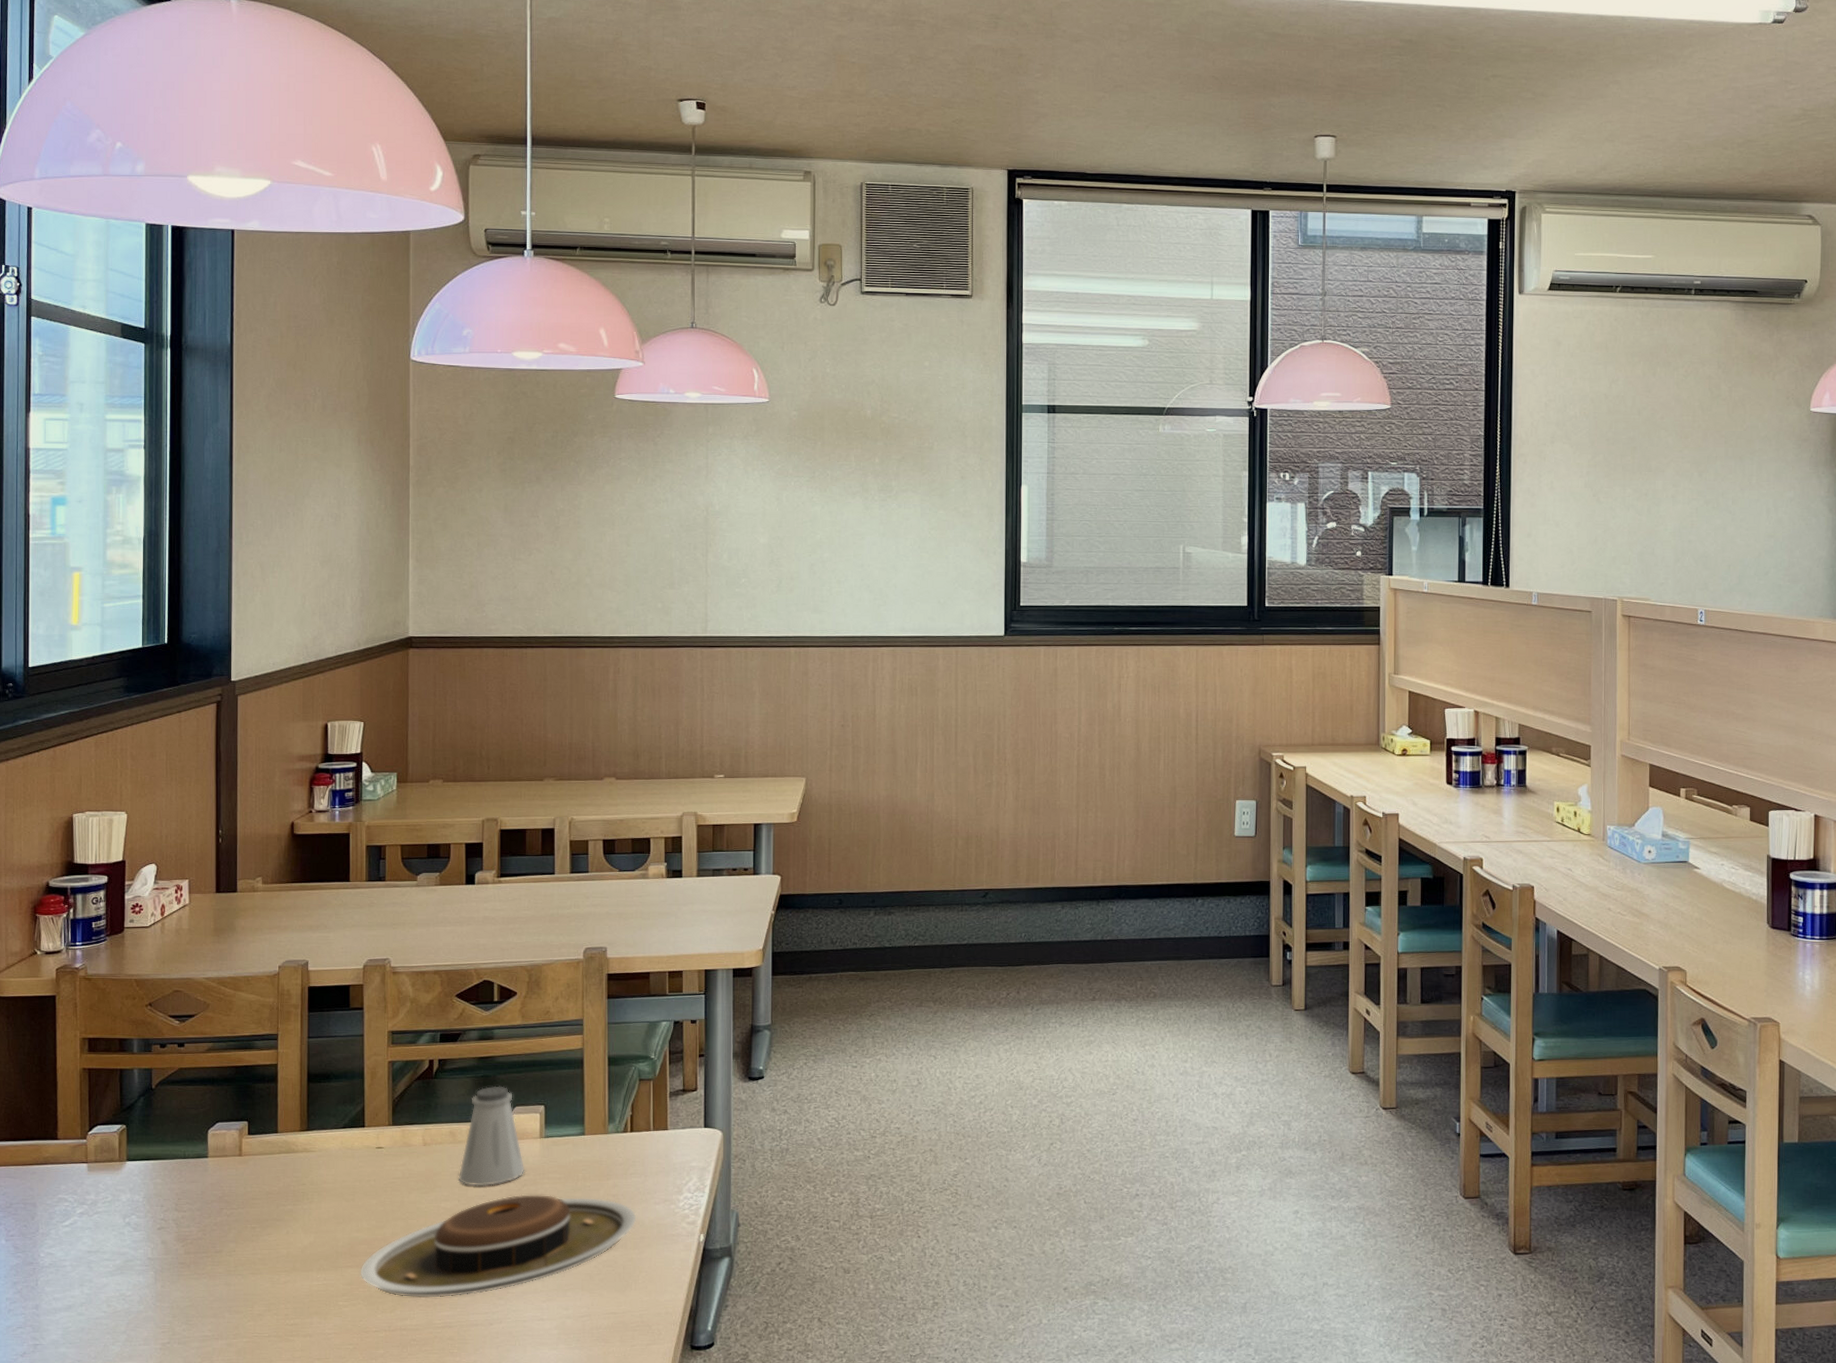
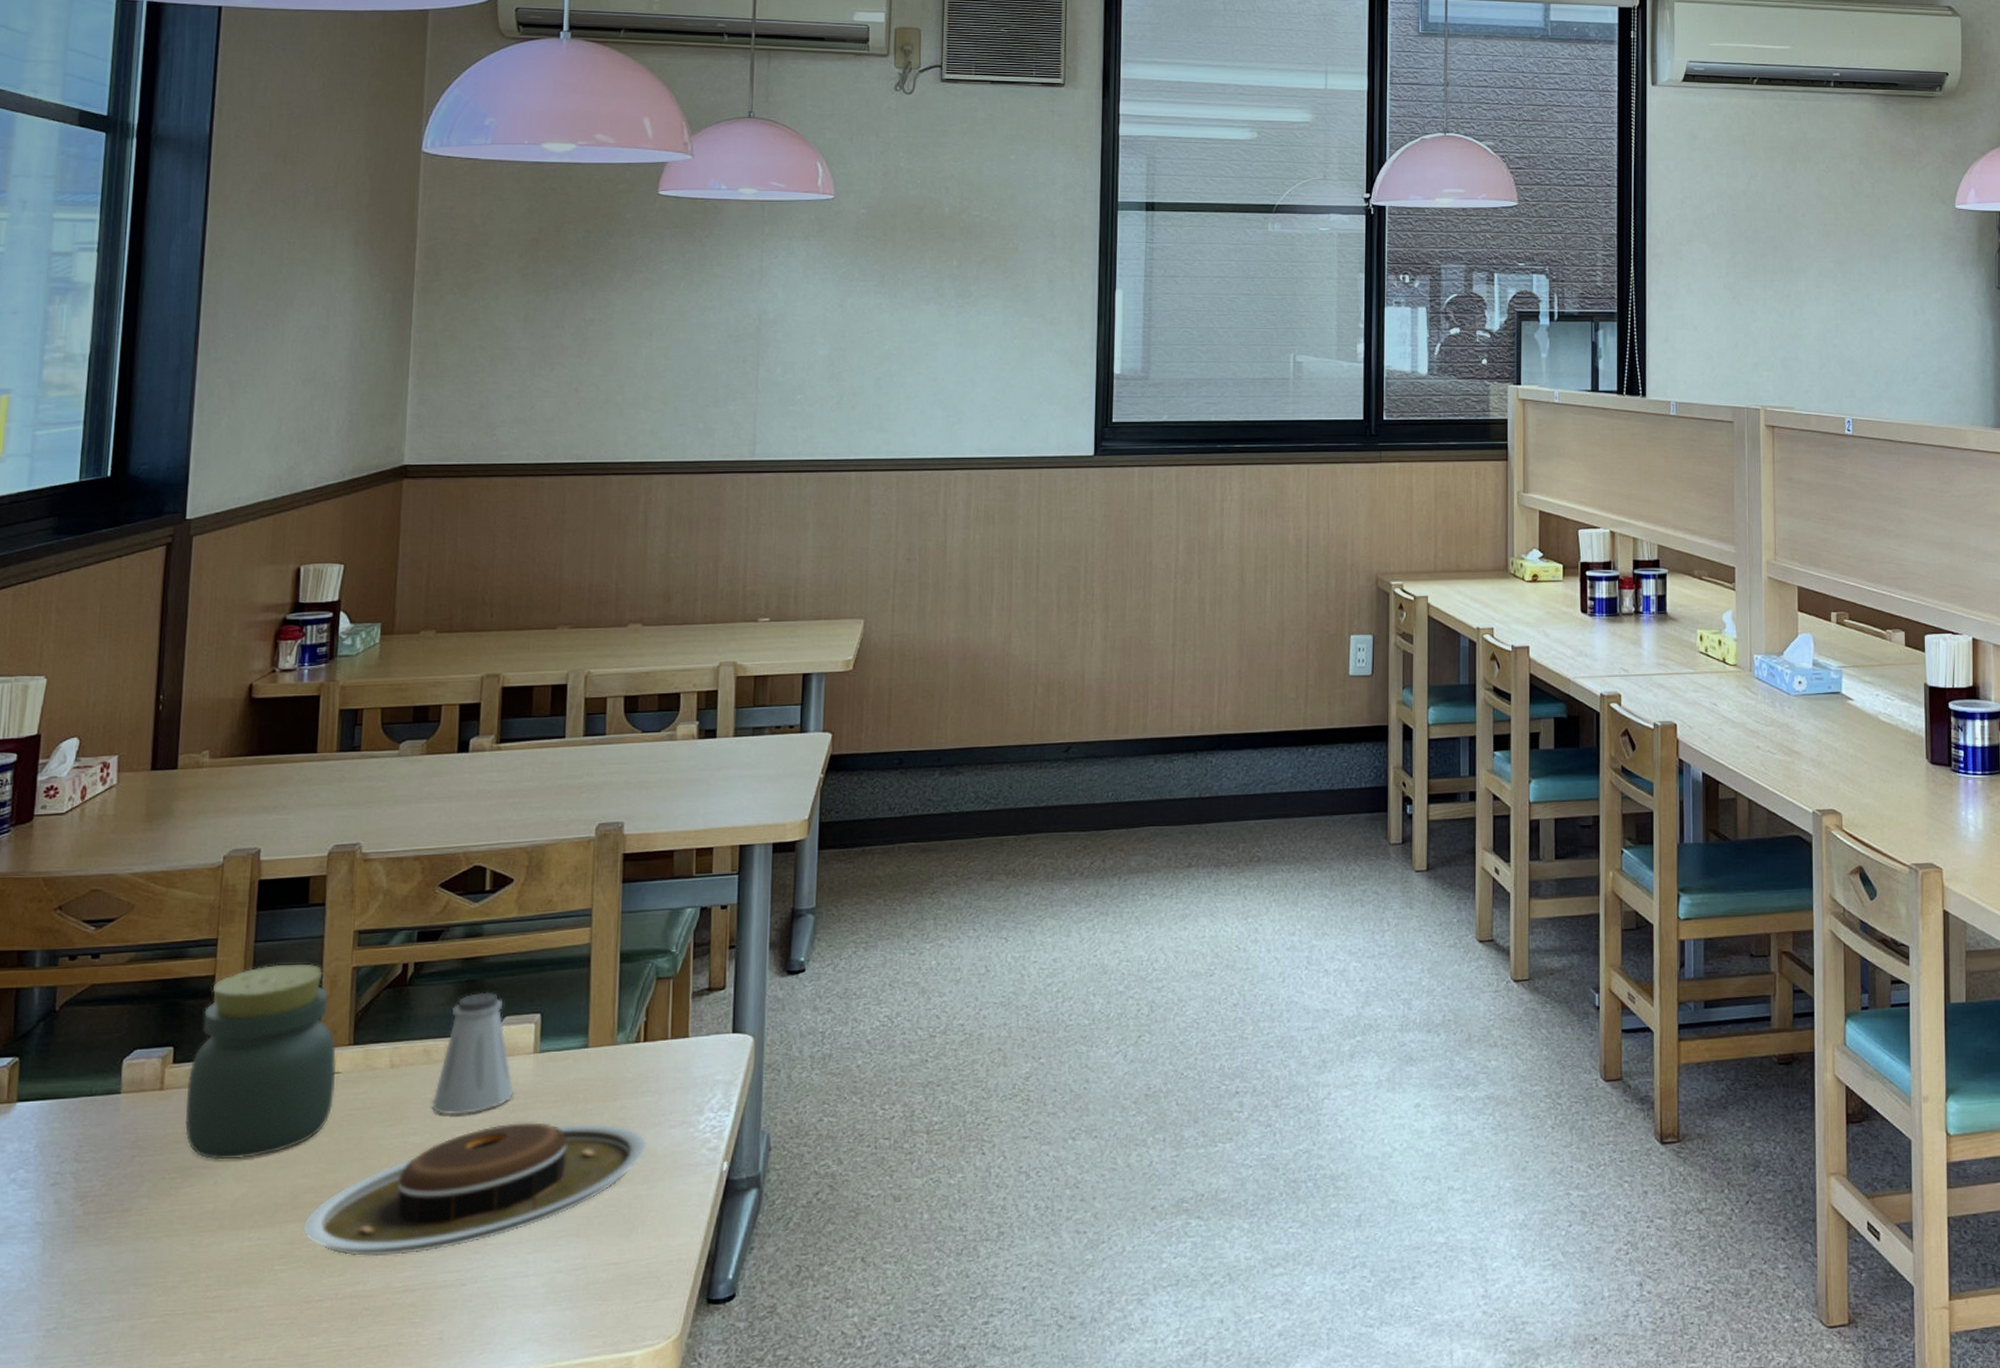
jar: none [260,1057,380,1215] -> present [184,963,337,1160]

